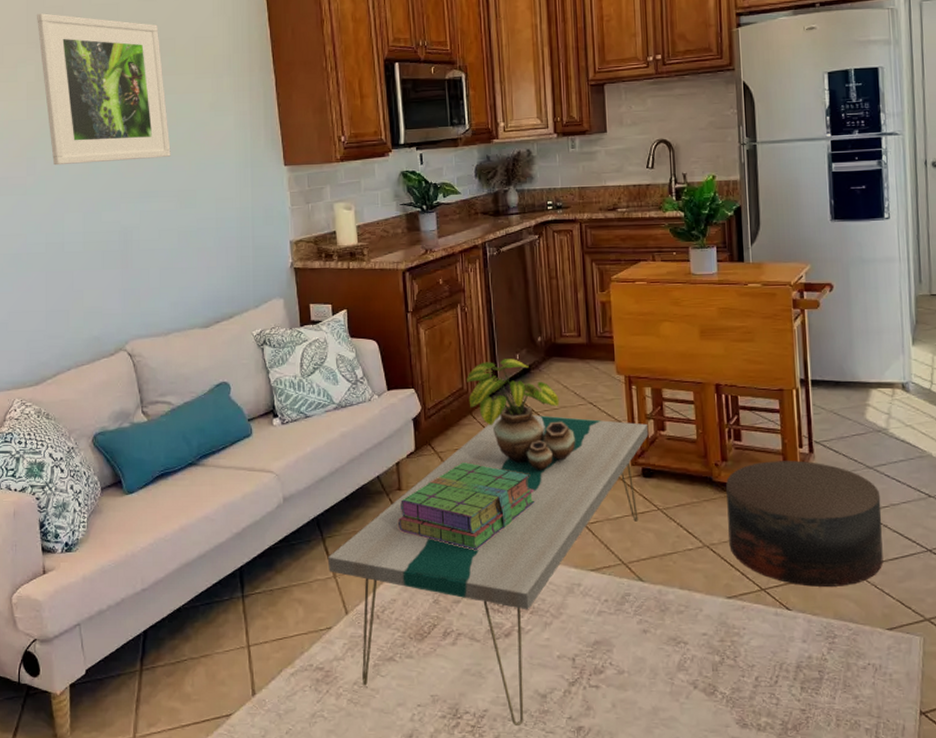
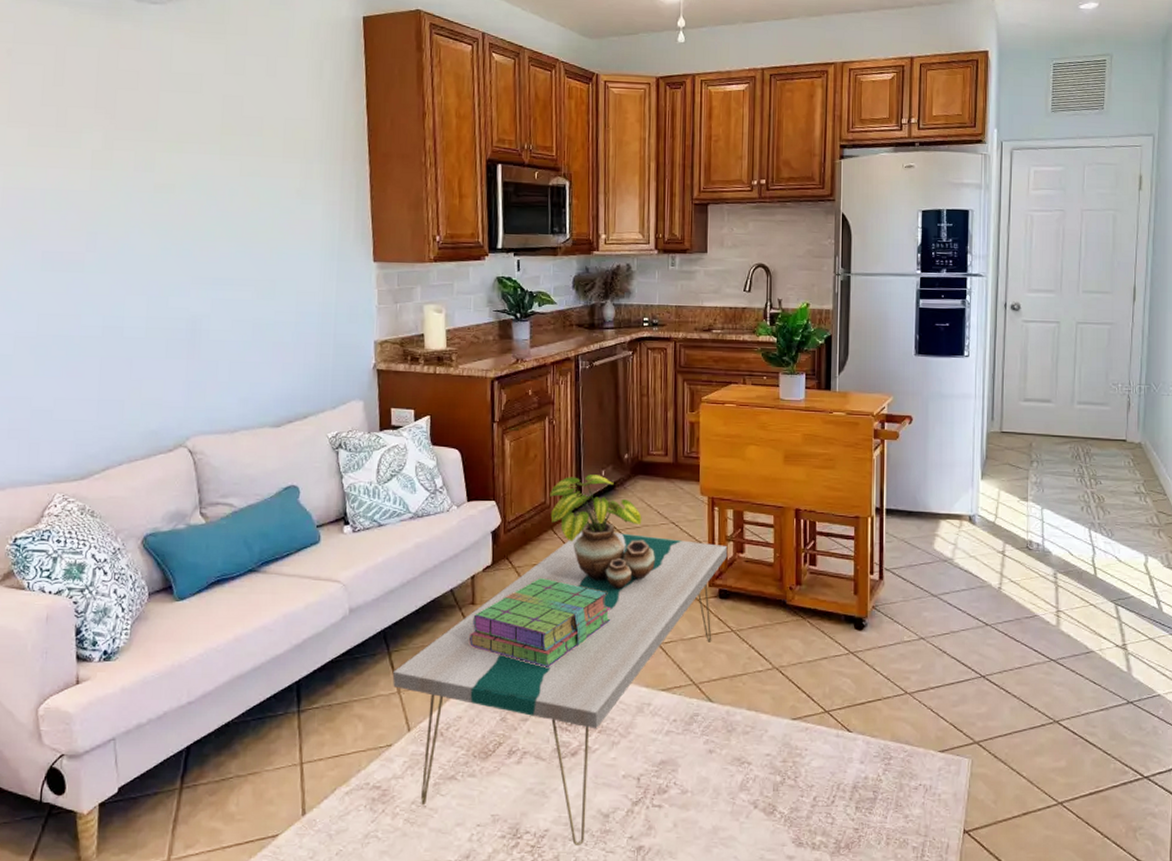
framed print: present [37,13,171,166] -> none [108,76,251,244]
stool: present [726,460,883,587] -> none [798,586,942,710]

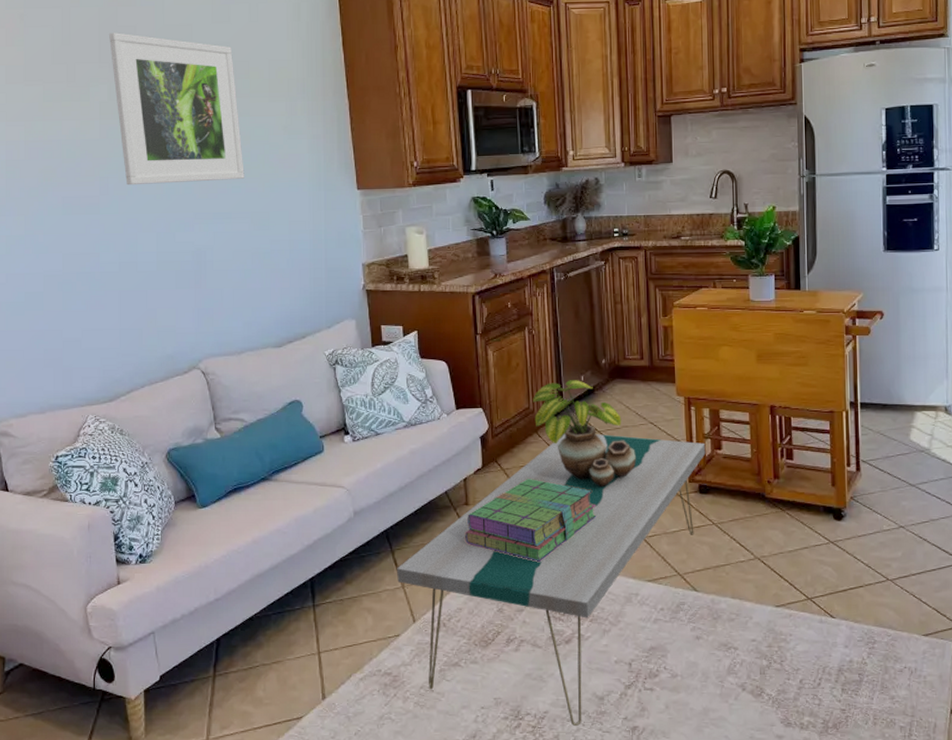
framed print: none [108,76,251,244] -> present [109,32,245,186]

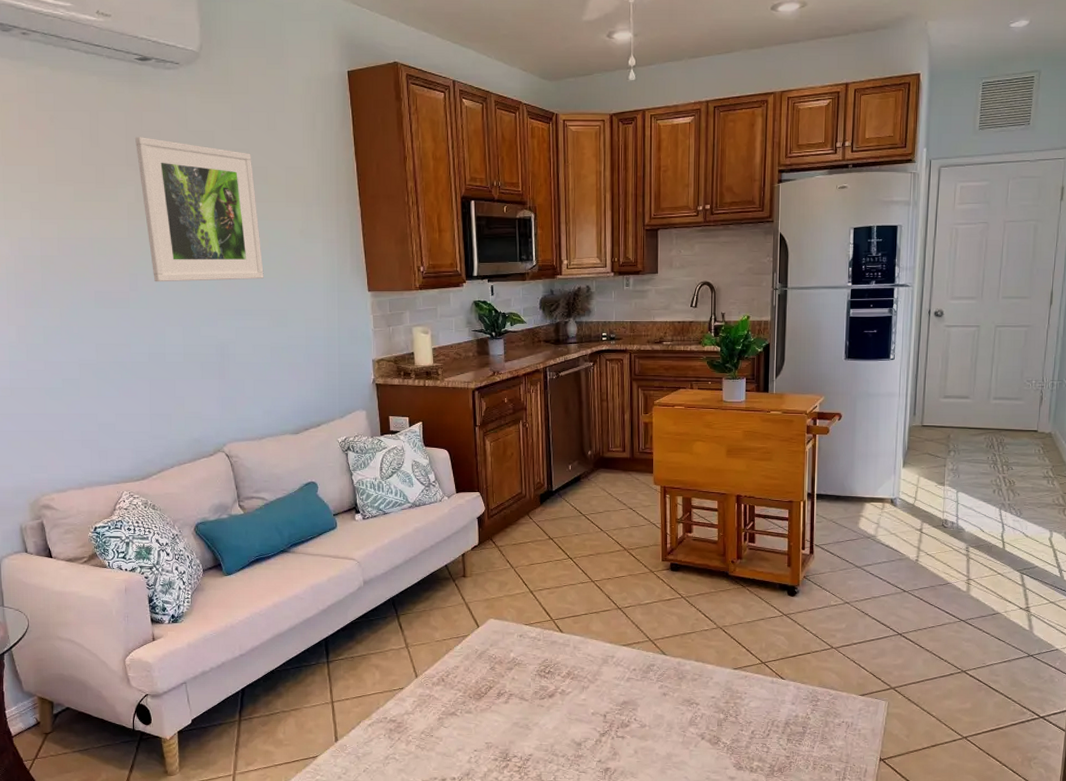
coffee table: present [397,433,706,727] -> none [402,516,678,768]
stack of books: present [464,479,597,562] -> none [462,555,580,627]
potted plant: present [533,380,636,488] -> none [525,469,616,564]

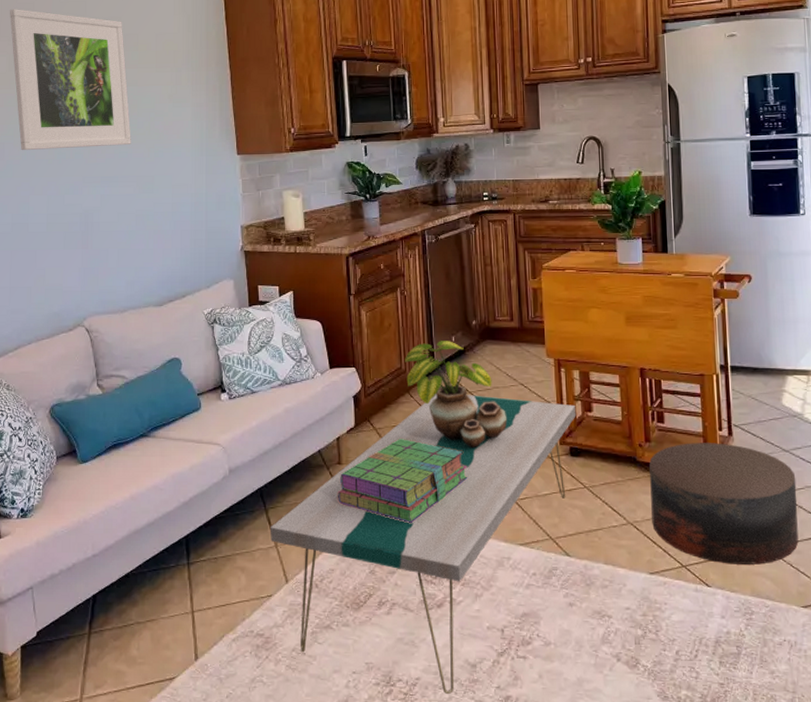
coffee table: none [402,516,678,768] -> present [270,394,576,695]
stack of books: none [462,555,580,627] -> present [337,439,468,523]
potted plant: none [525,469,616,564] -> present [405,341,507,449]
stool: none [738,560,865,661] -> present [649,443,799,565]

